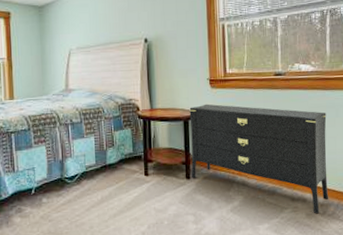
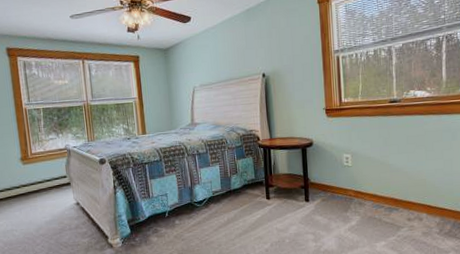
dresser: present [189,103,329,214] -> none [307,132,446,232]

